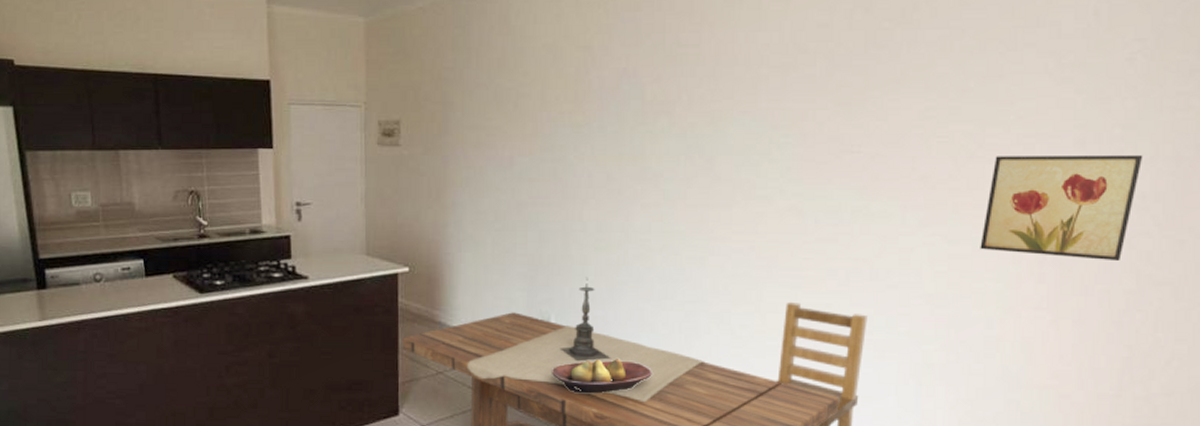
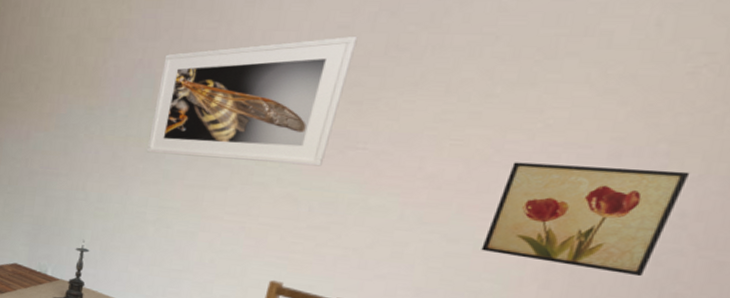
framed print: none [642,34,838,174] -> present [146,35,358,167]

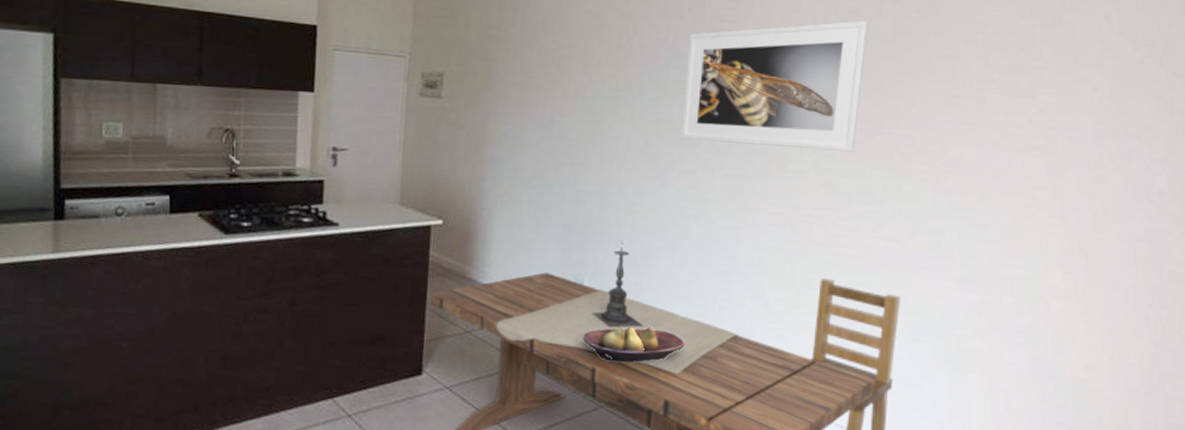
wall art: present [481,162,690,277] -> none [1008,146,1159,257]

